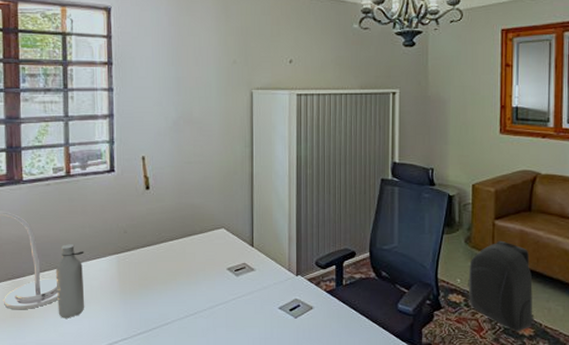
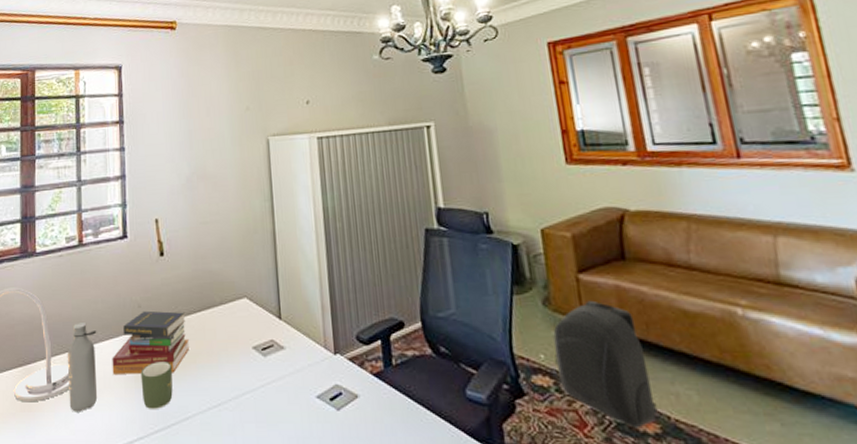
books: none [98,236,170,288] -> present [112,310,189,374]
mug: none [125,278,155,316] -> present [140,362,173,409]

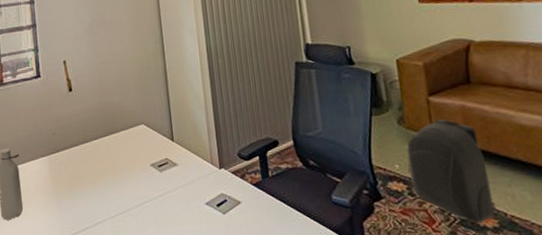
books: present [112,310,189,374] -> none [33,137,97,189]
mug: present [140,362,173,409] -> none [58,178,86,216]

